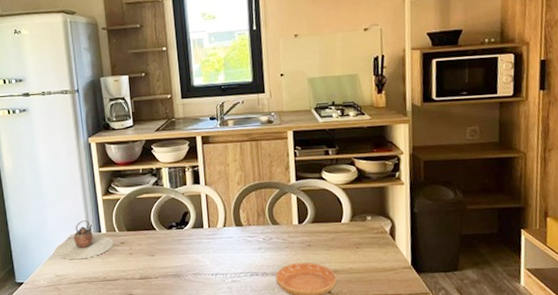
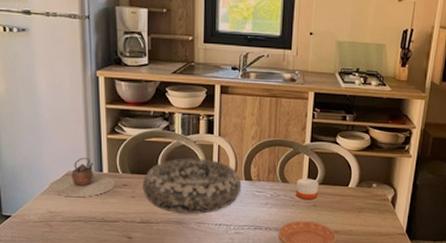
decorative bowl: none [138,209,233,266] -> present [143,158,242,214]
candle: none [287,218,311,241] -> present [295,178,319,201]

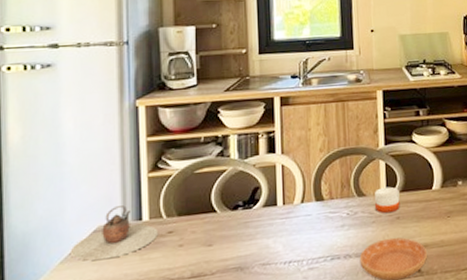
decorative bowl: present [143,158,242,214] -> none [193,183,313,257]

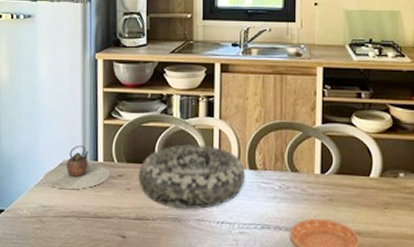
decorative bowl: none [193,183,313,257] -> present [138,144,246,210]
candle: present [374,186,400,214] -> none [307,166,334,194]

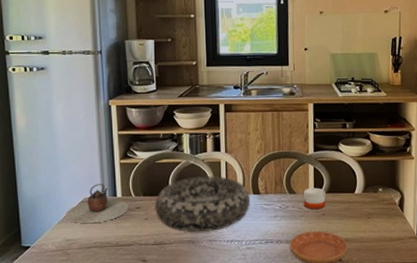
candle: none [307,166,334,194] -> present [303,187,326,210]

